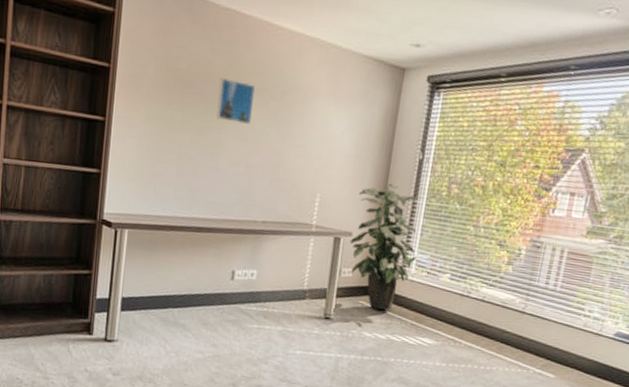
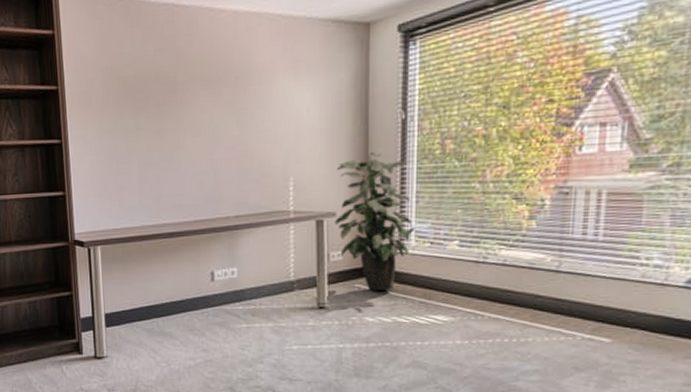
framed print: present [216,78,256,124] -> none [167,75,207,120]

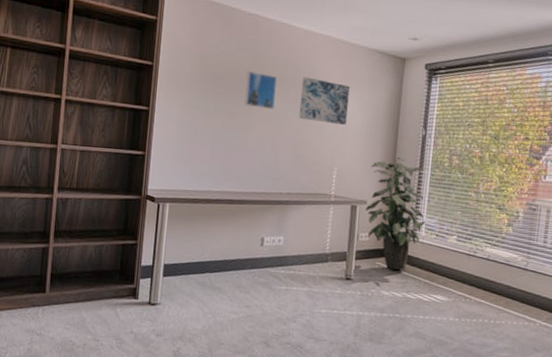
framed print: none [167,75,207,120] -> present [244,71,278,110]
wall art: none [237,70,299,125] -> present [299,77,350,125]

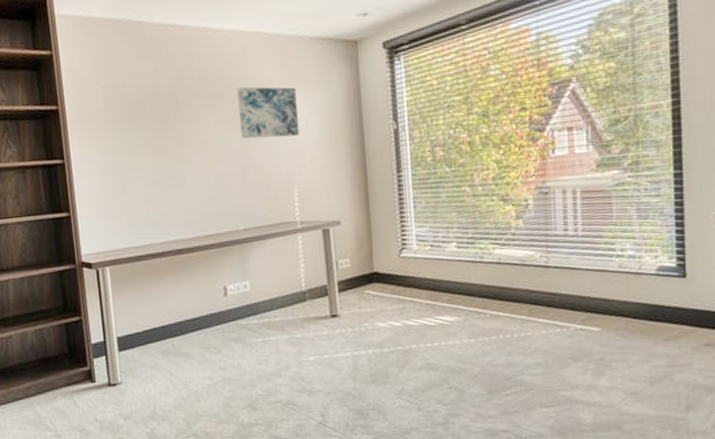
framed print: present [244,71,278,110] -> none [169,92,210,137]
indoor plant: present [365,156,426,270] -> none [338,160,415,296]

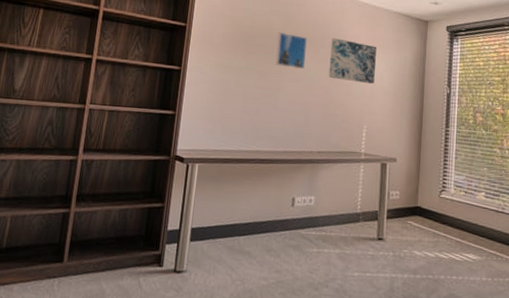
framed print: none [169,92,210,137] -> present [275,32,308,69]

